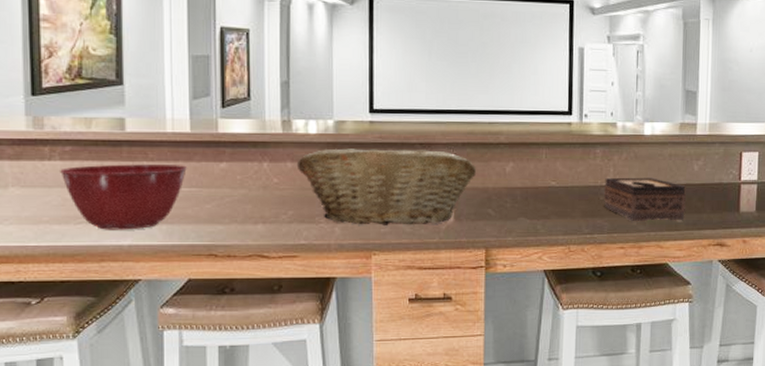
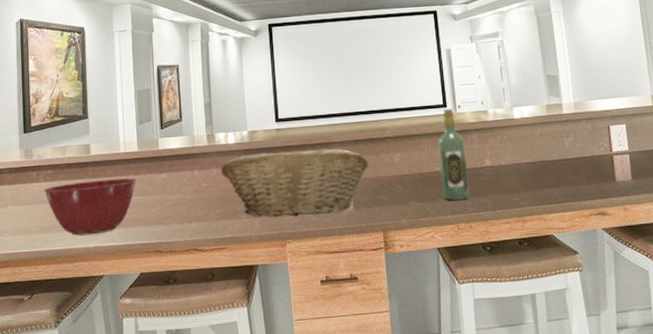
wine bottle: none [555,116,588,220] -> present [437,108,469,200]
tissue box: present [604,177,686,221] -> none [483,156,563,197]

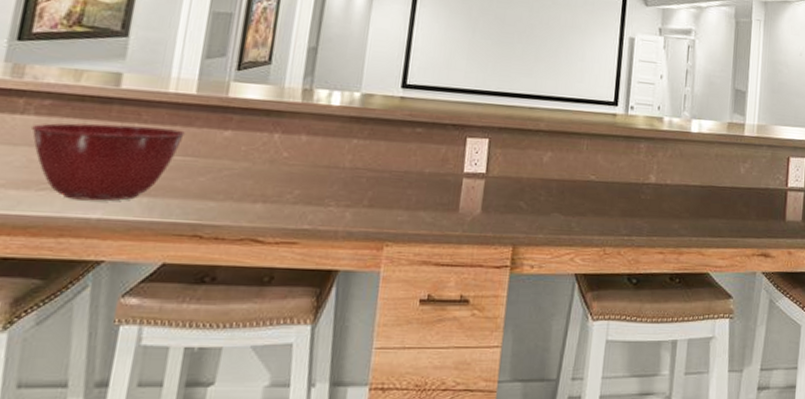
fruit basket: present [220,149,369,217] -> none [312,124,512,214]
wine bottle: present [437,108,469,200] -> none [593,107,632,219]

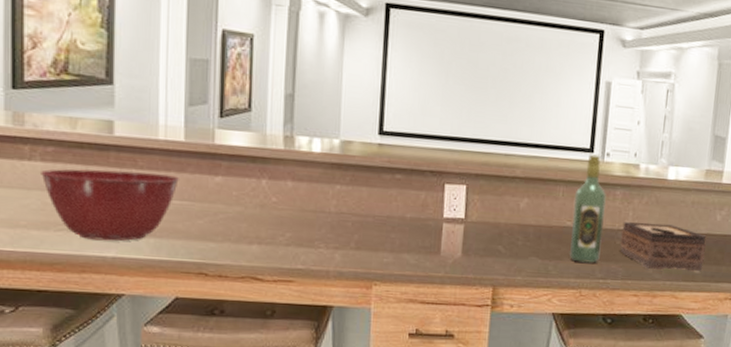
wine bottle: none [593,107,632,219] -> present [569,154,607,263]
tissue box: none [645,175,731,227] -> present [620,221,706,272]

